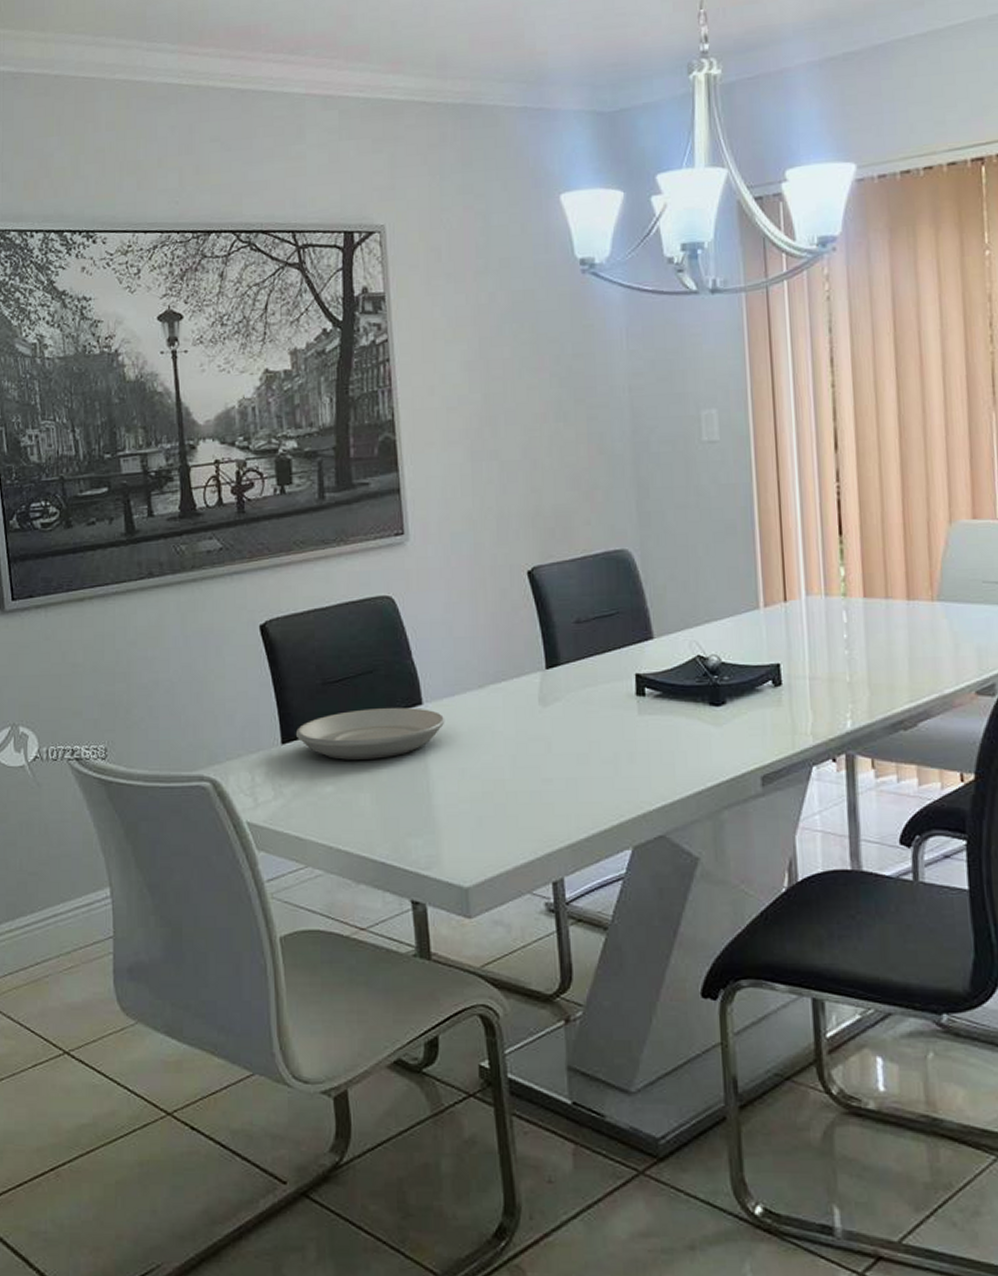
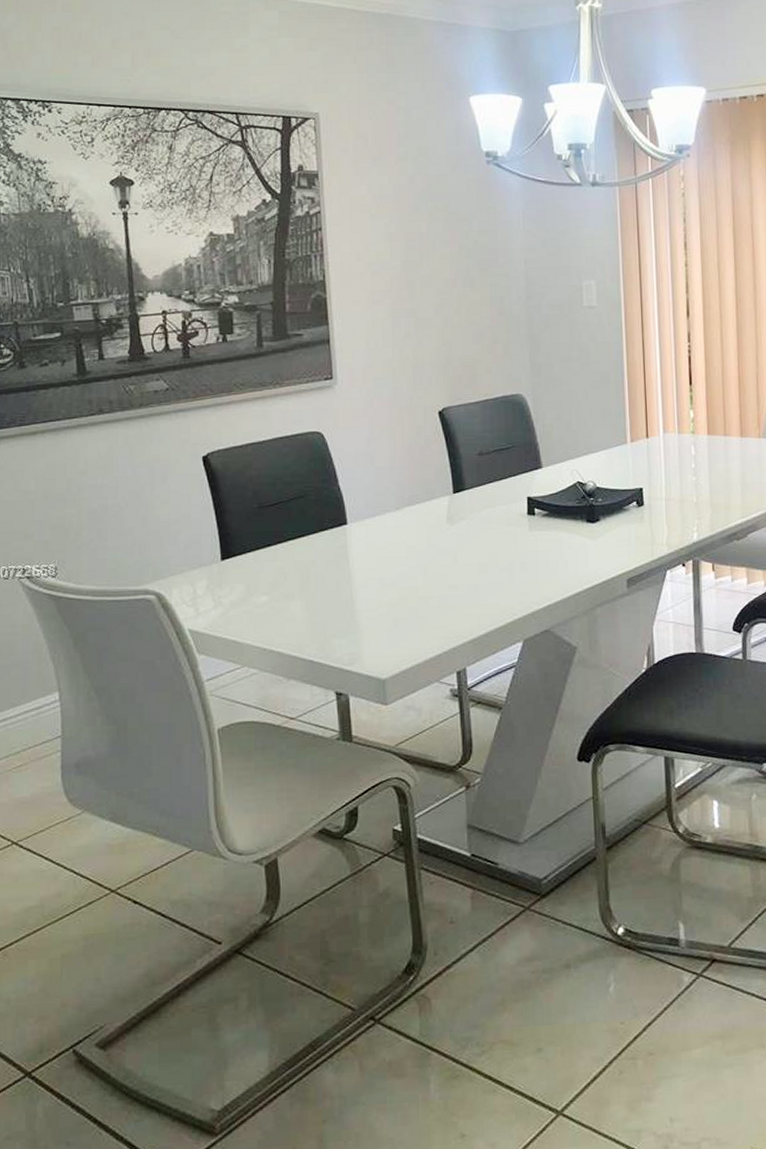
plate: present [295,708,445,760] -> none [234,527,367,573]

